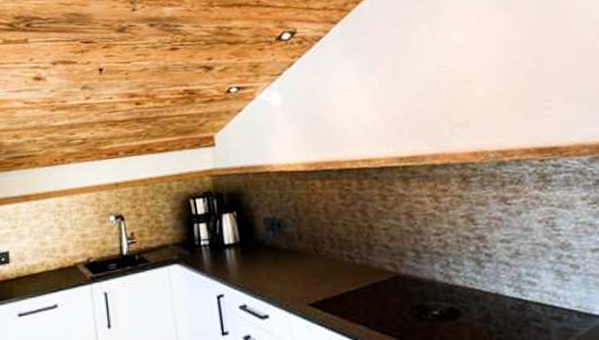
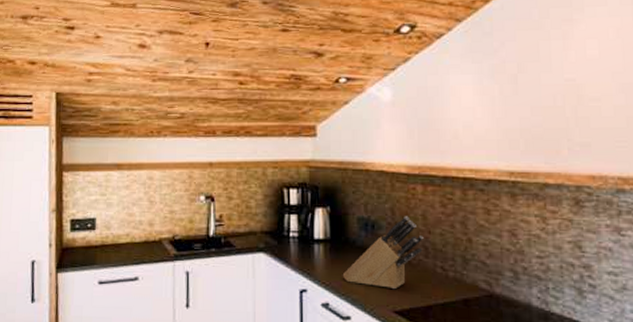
knife block: none [255,211,329,283] -> present [342,216,424,289]

